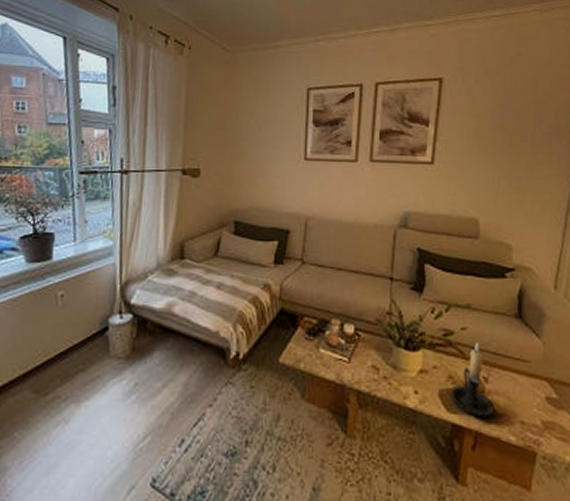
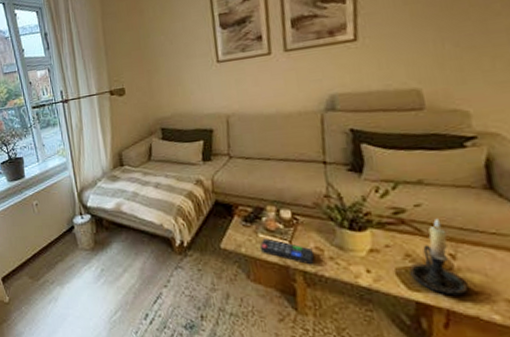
remote control: none [319,354,369,385] -> present [259,238,314,265]

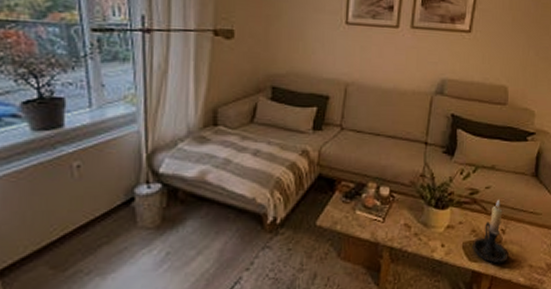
remote control: present [259,238,314,265] -> none [355,215,402,242]

